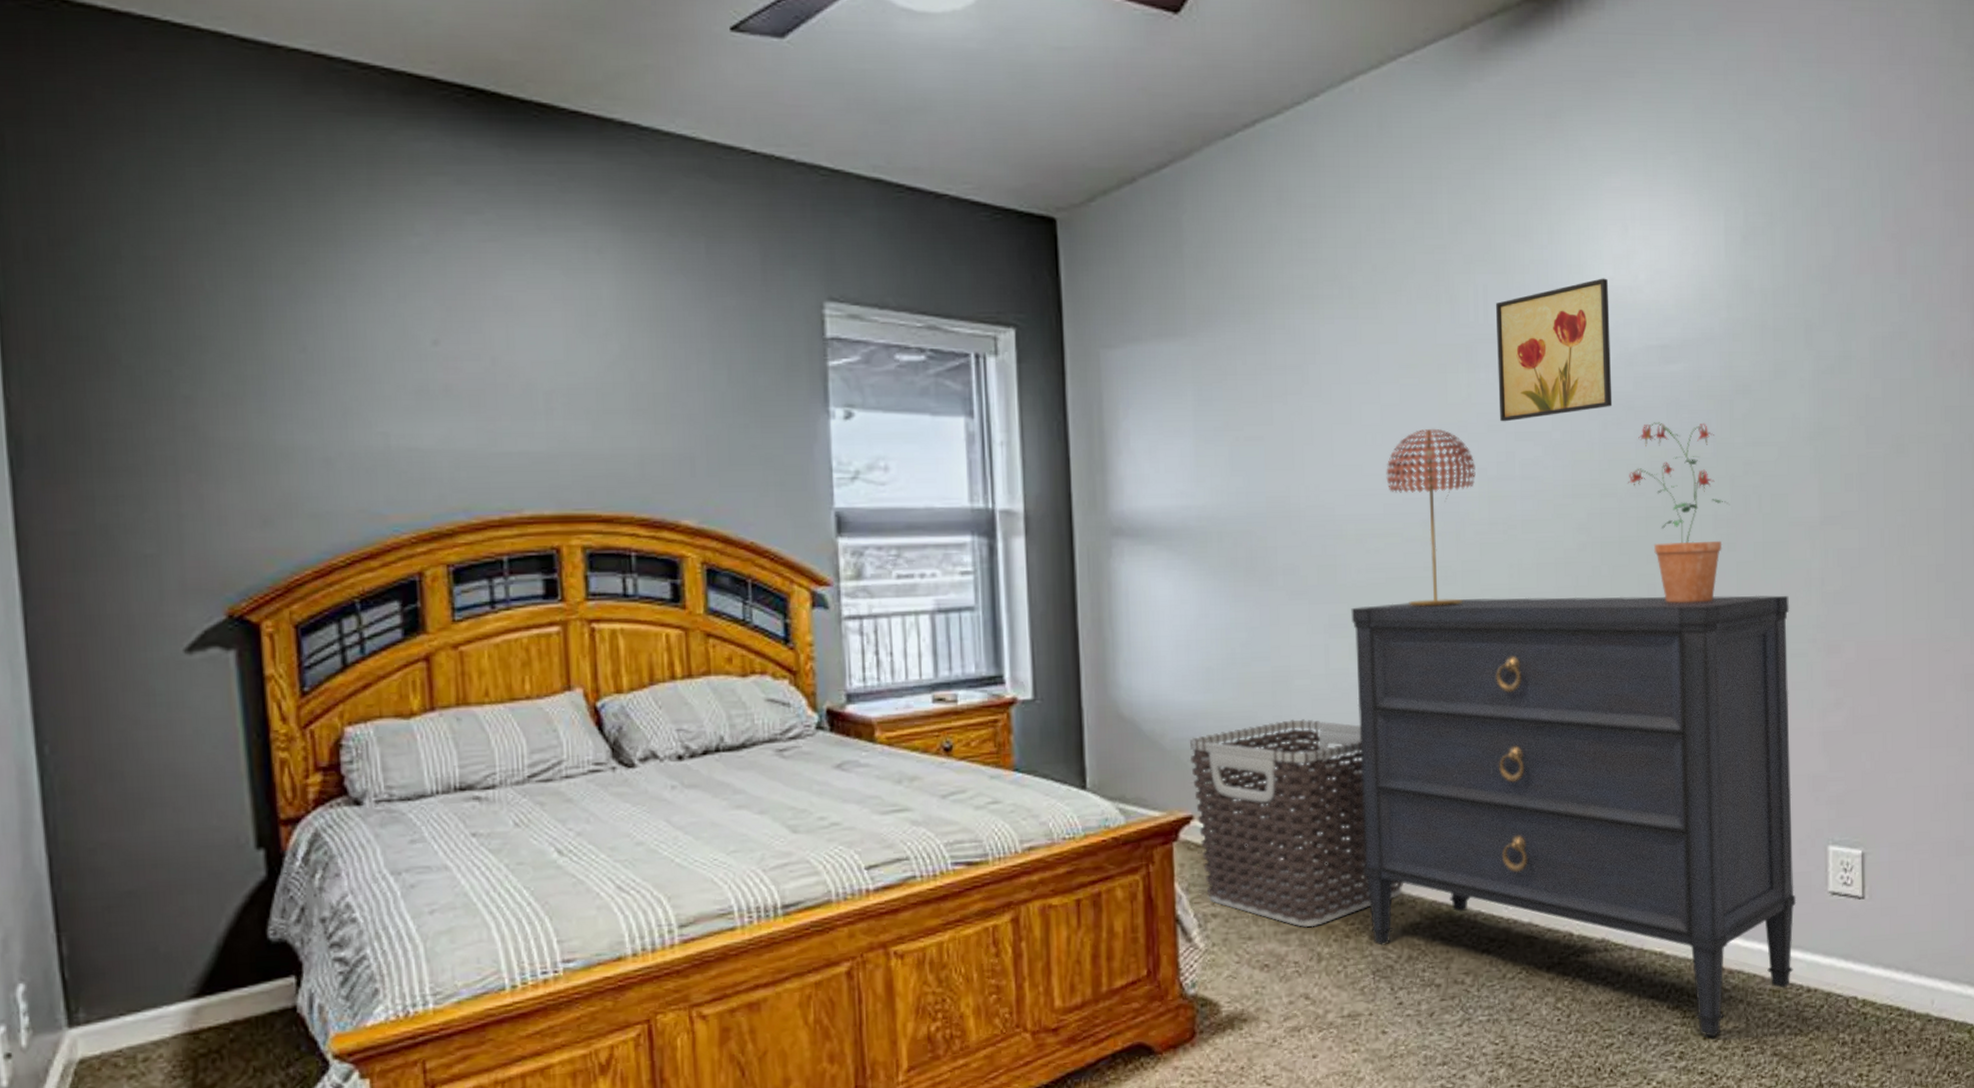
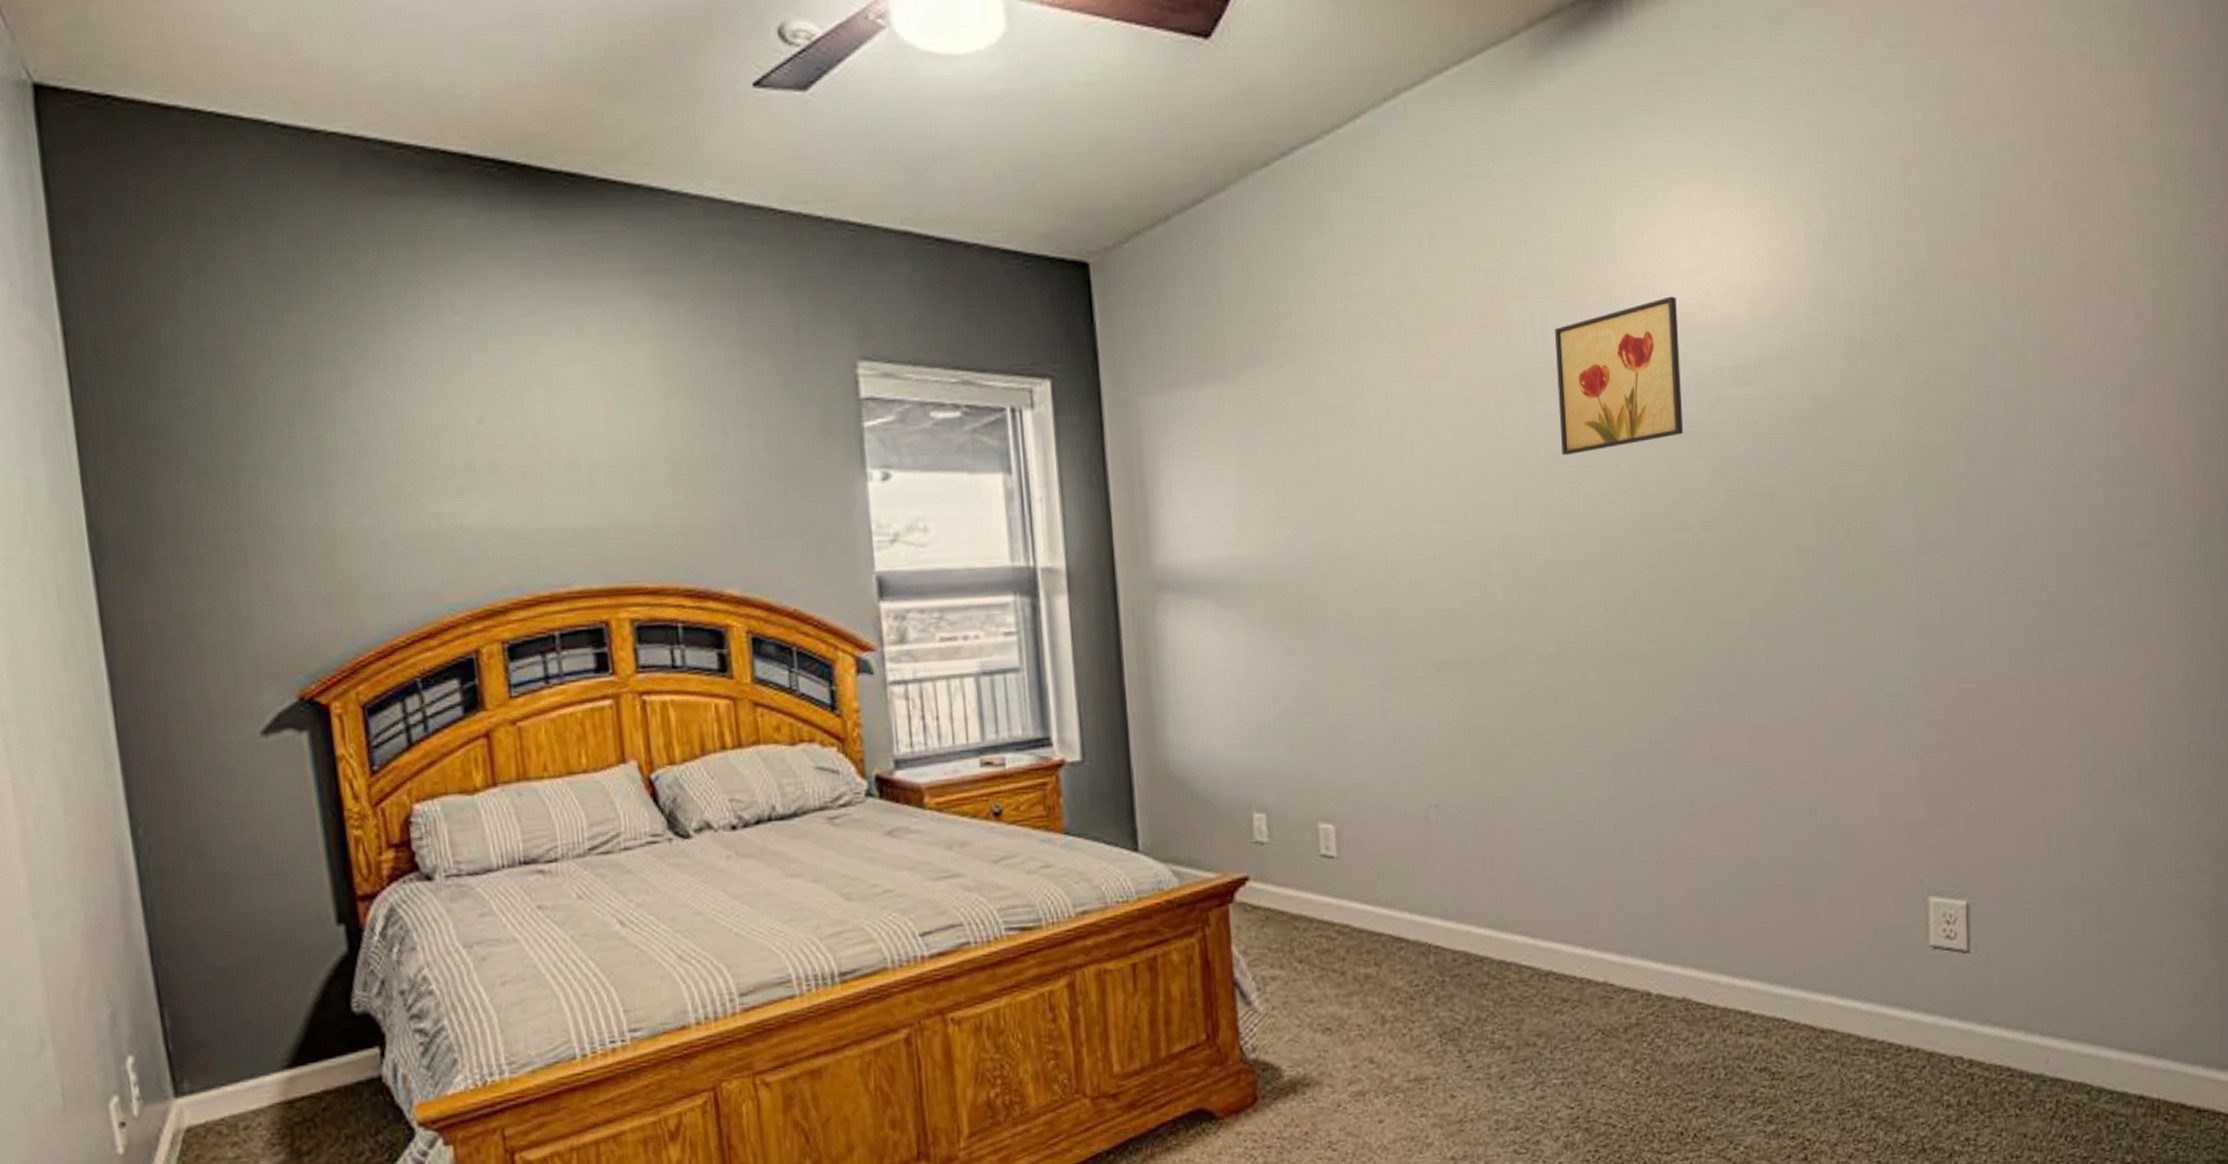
clothes hamper: present [1189,718,1403,928] -> none [1243,774,1469,990]
dresser: present [1351,595,1797,1037] -> none [1407,630,1895,1100]
table lamp: present [1386,428,1476,607] -> none [1441,465,1537,654]
potted plant: present [1627,422,1730,604] -> none [1701,447,1815,642]

